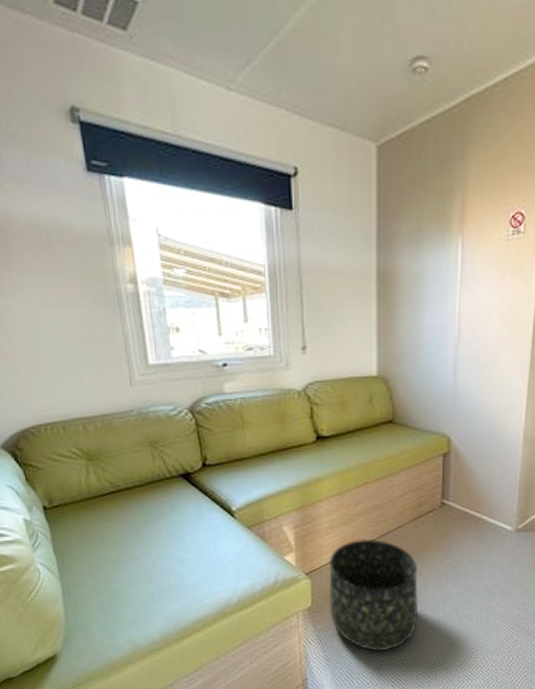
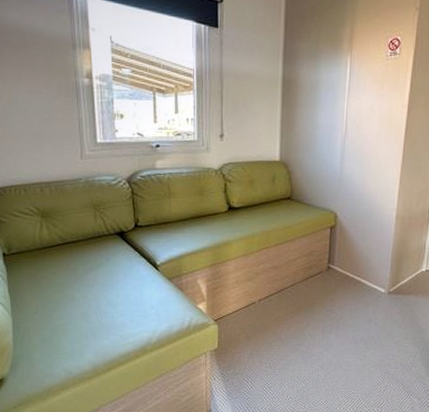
basket: present [329,538,419,651] -> none [232,293,307,390]

